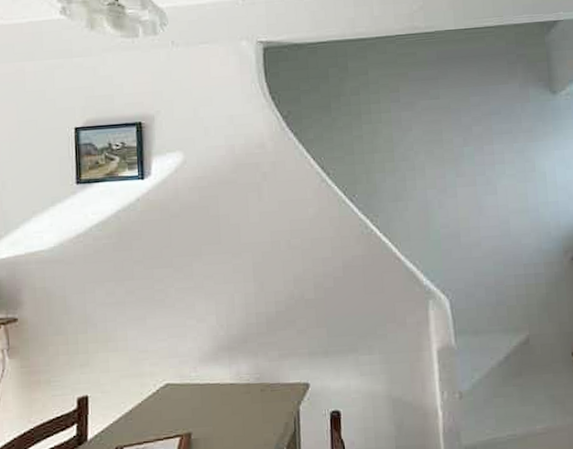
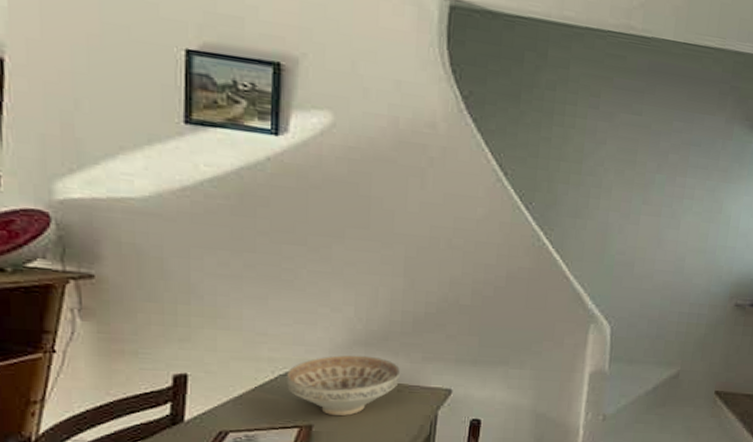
decorative bowl: none [165,359,262,422] -> present [286,355,401,417]

